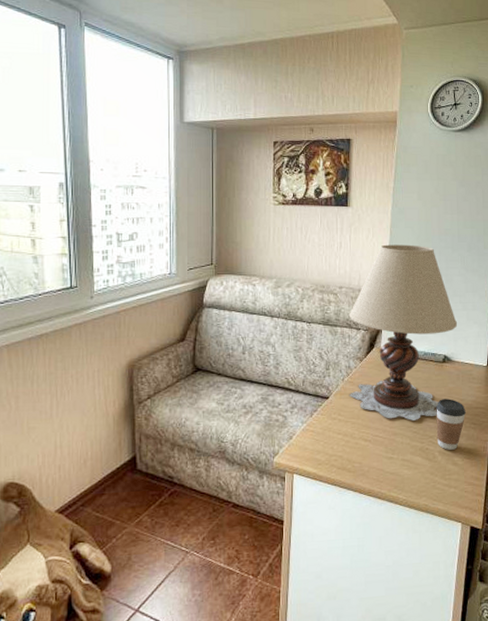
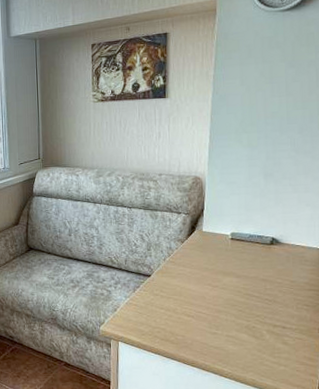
table lamp: present [348,244,458,421] -> none [169,130,287,299]
coffee cup: present [436,399,466,450] -> none [263,280,297,329]

